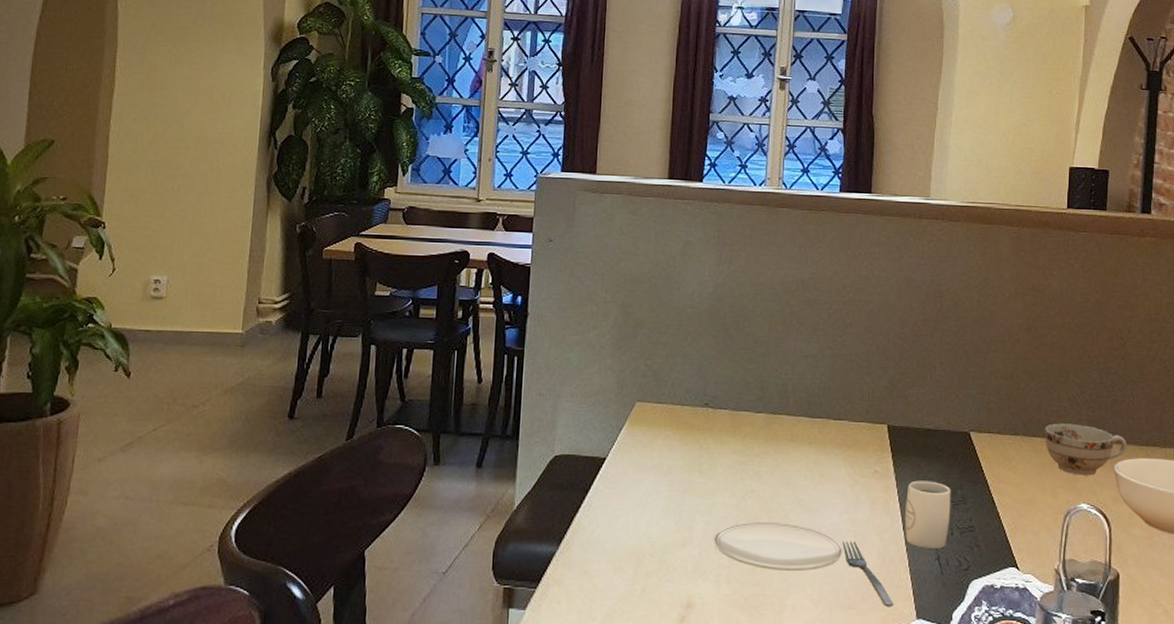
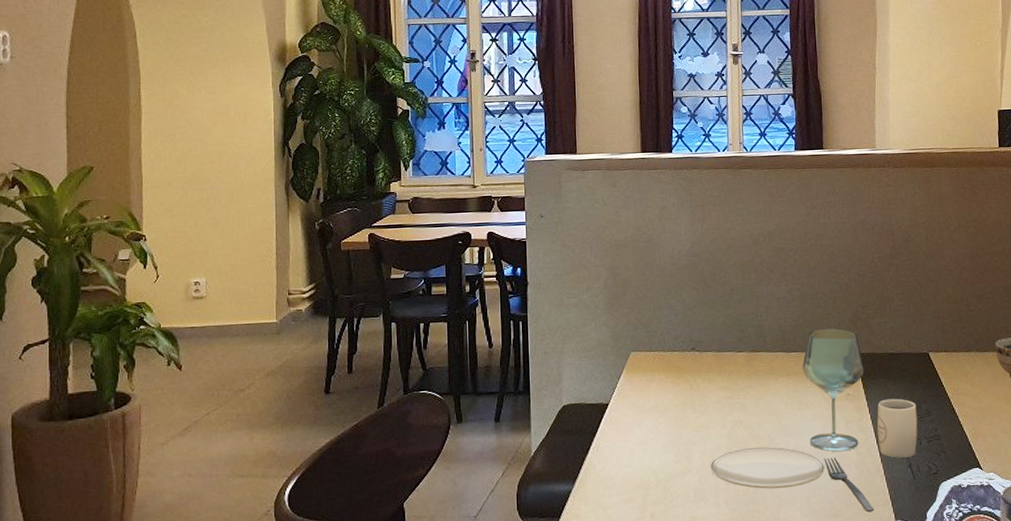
wine glass: none [826,395,896,535] -> present [802,328,864,452]

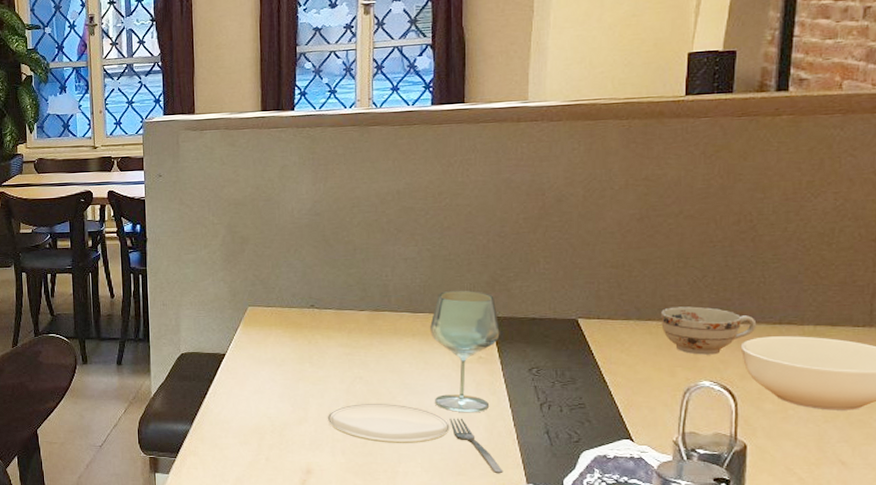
mug: present [876,398,918,458] -> none [511,364,559,424]

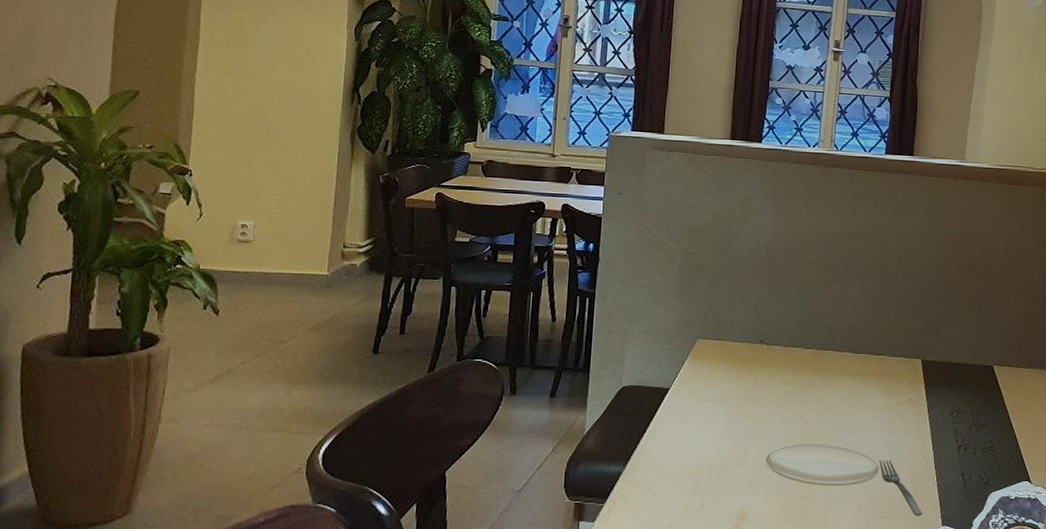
wine glass: present [429,291,500,413] -> none [867,333,929,455]

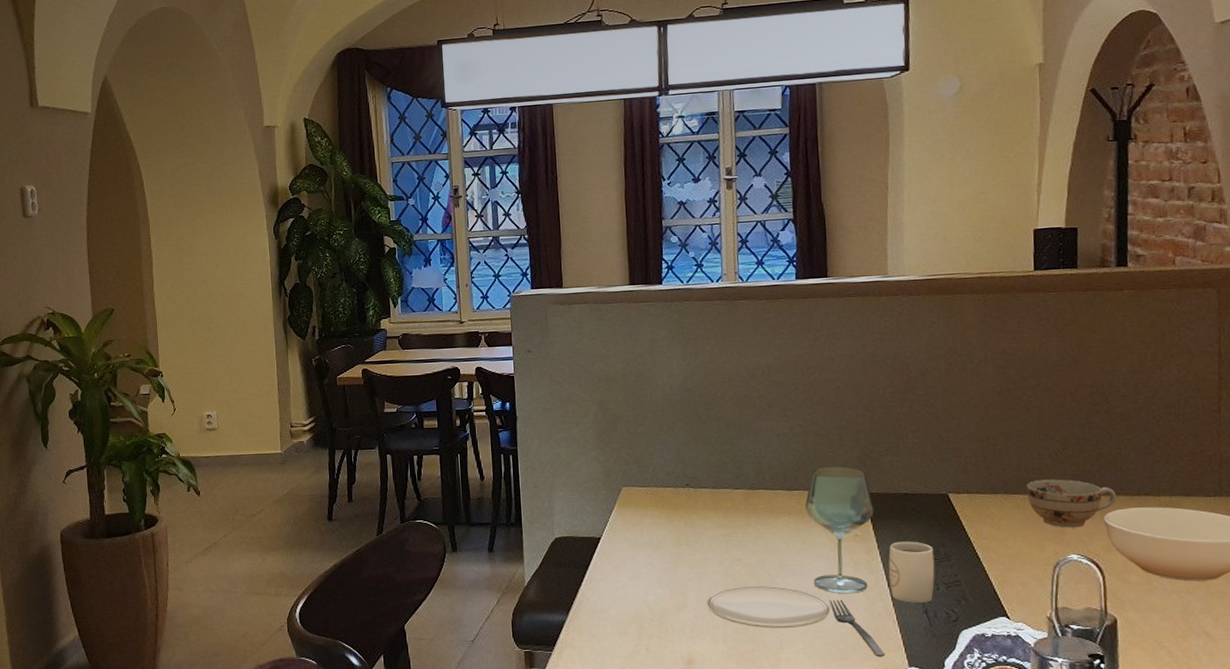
wine glass: none [867,333,929,455] -> present [804,467,874,594]
mug: none [934,407,976,466] -> present [888,541,936,603]

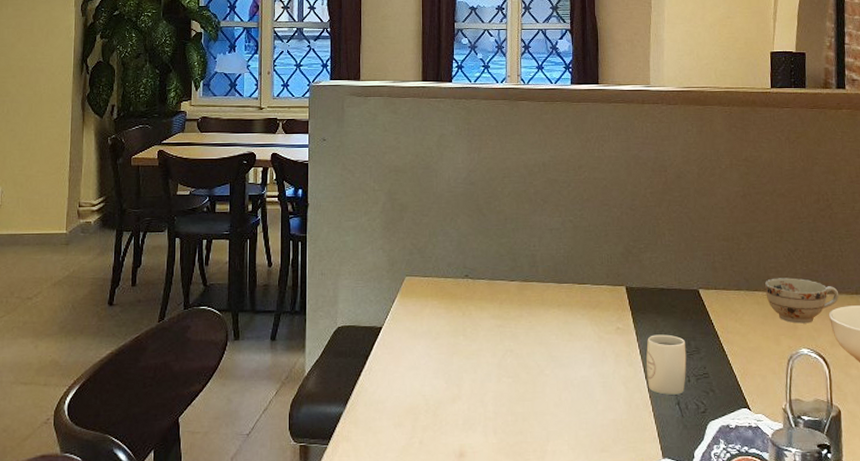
plate: present [707,585,831,628] -> none [480,377,594,420]
wine glass: present [804,467,874,594] -> none [573,261,634,386]
fork: present [829,599,885,657] -> none [593,391,642,449]

